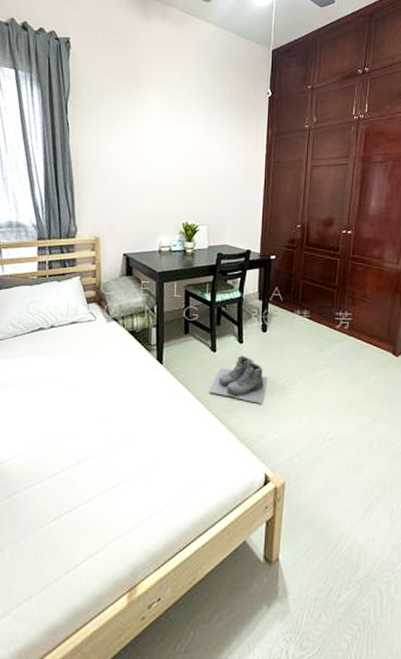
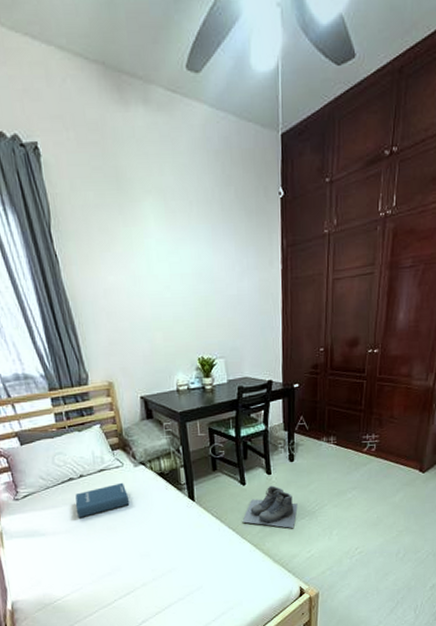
hardback book: none [40,337,97,371] -> present [75,482,130,518]

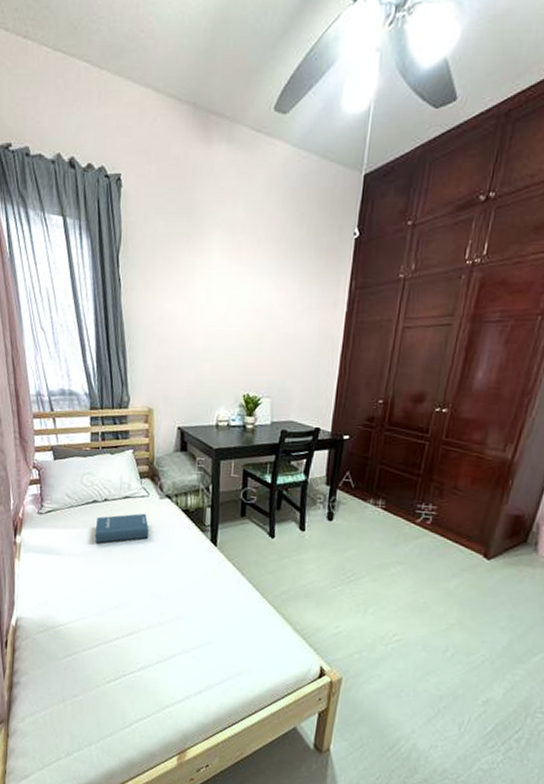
boots: present [242,485,298,528] -> none [265,543,331,596]

